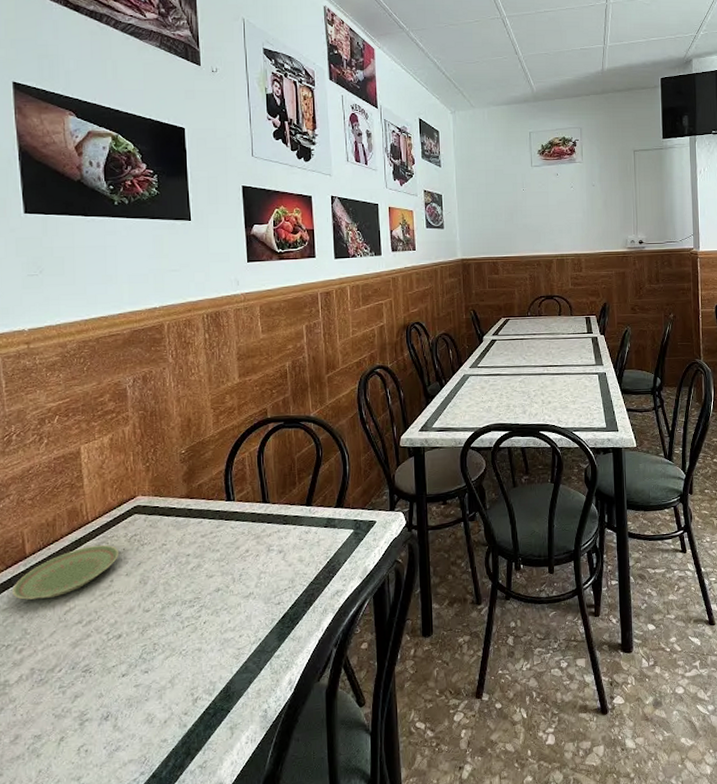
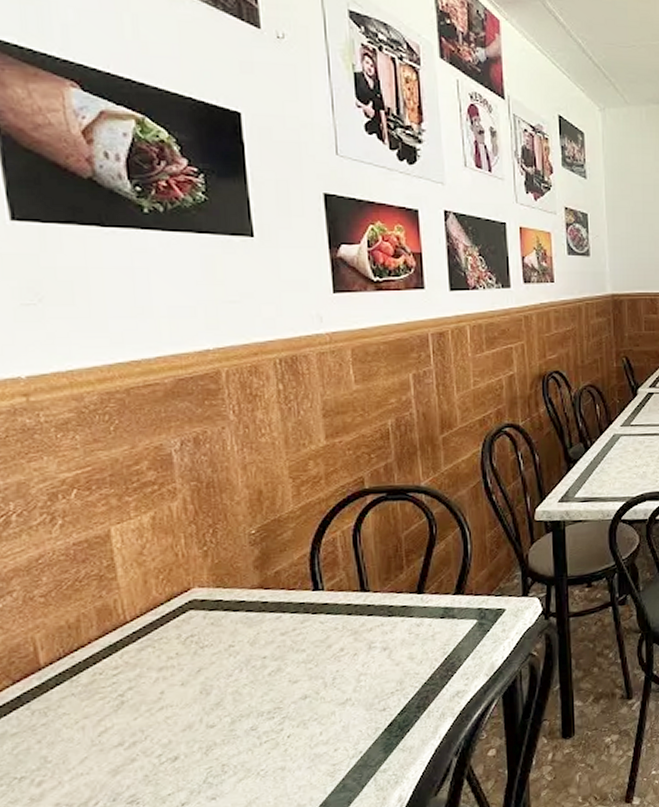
plate: present [12,544,119,600] -> none [23,649,171,721]

